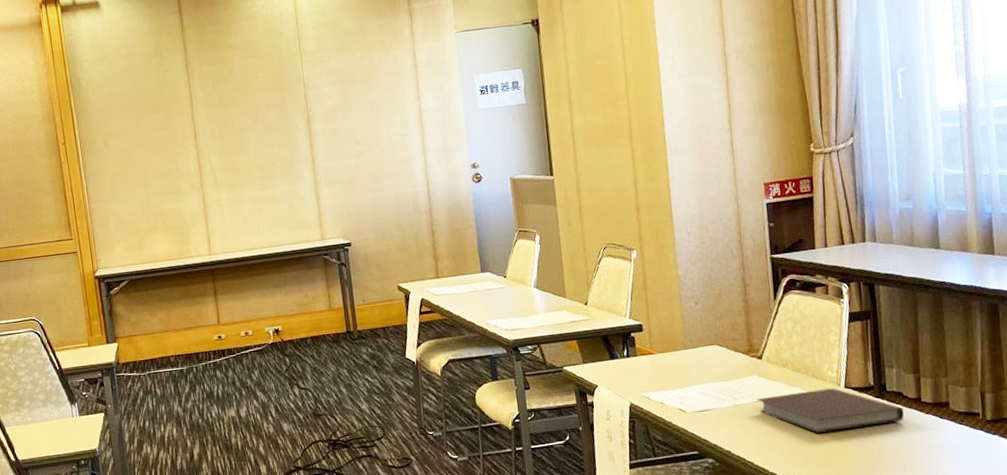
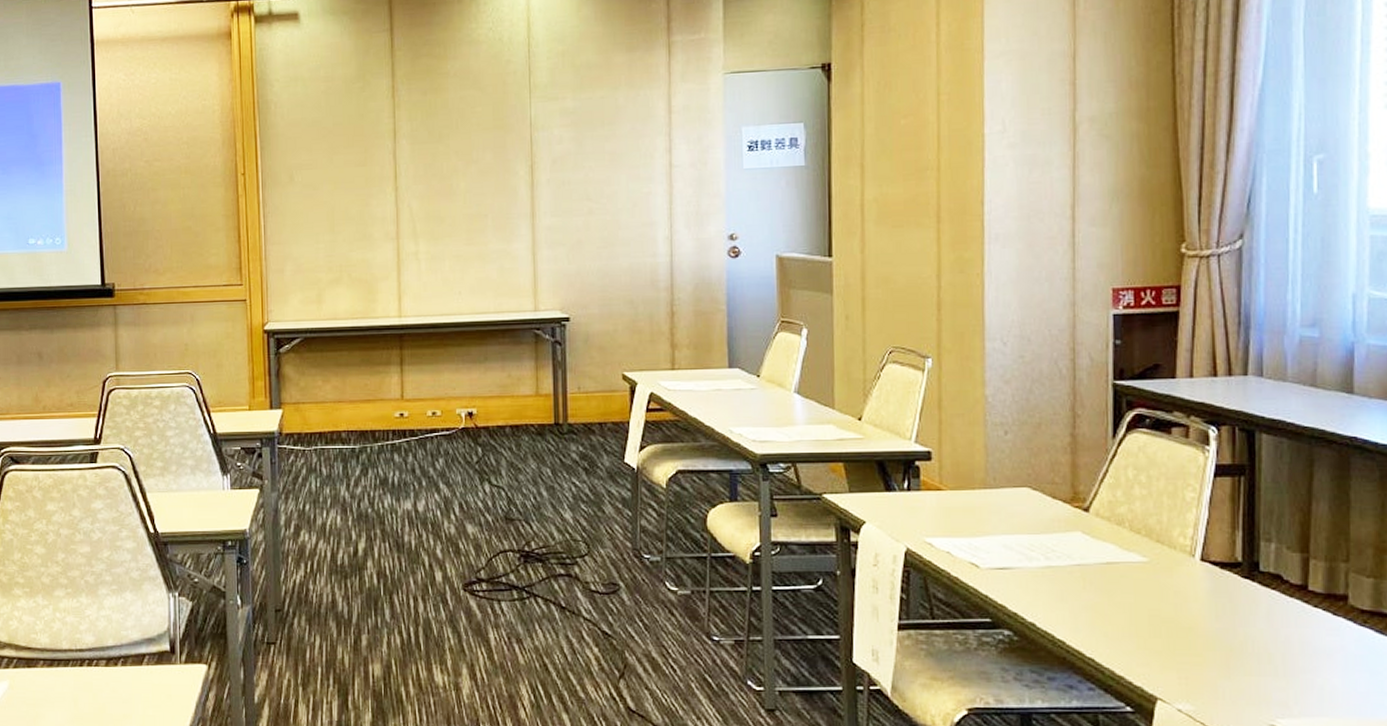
notebook: present [756,388,904,433] -> none [1077,559,1282,615]

